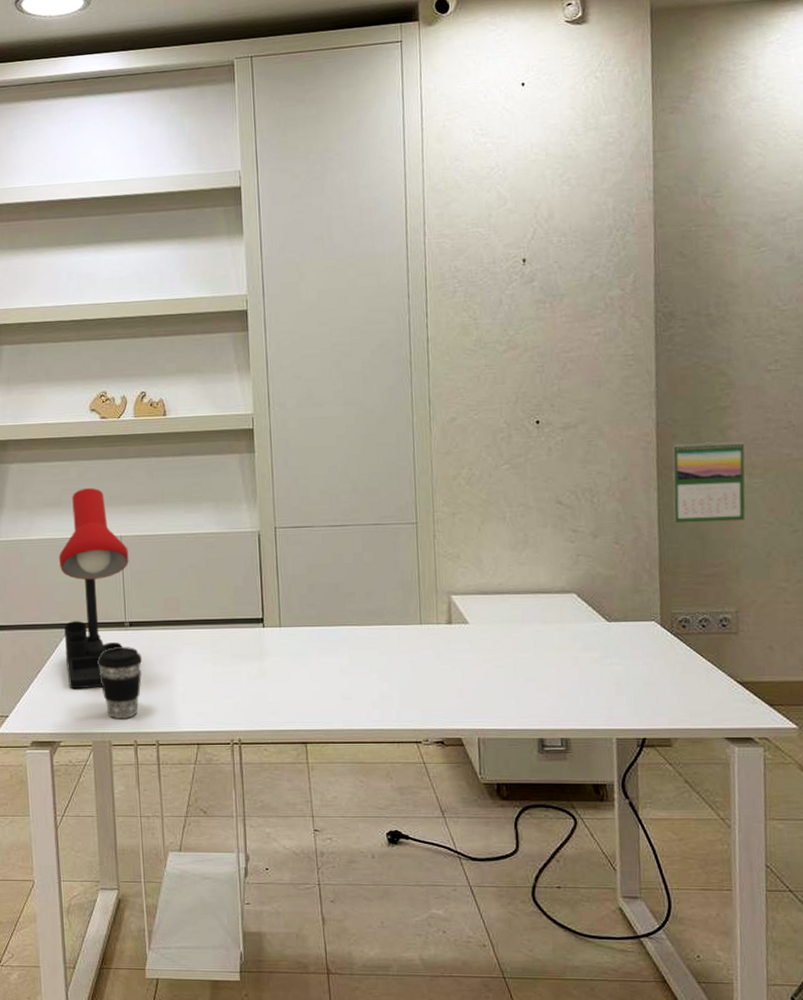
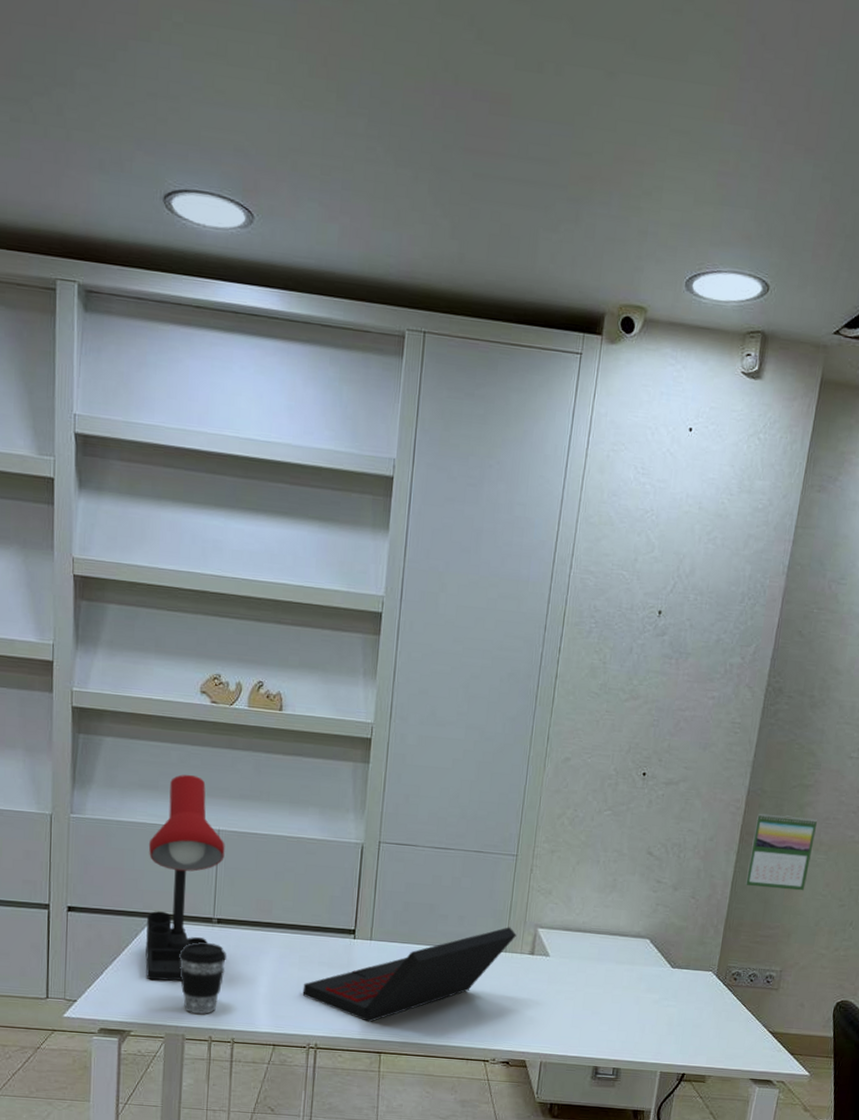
laptop: none [219,597,430,712] -> present [302,927,517,1023]

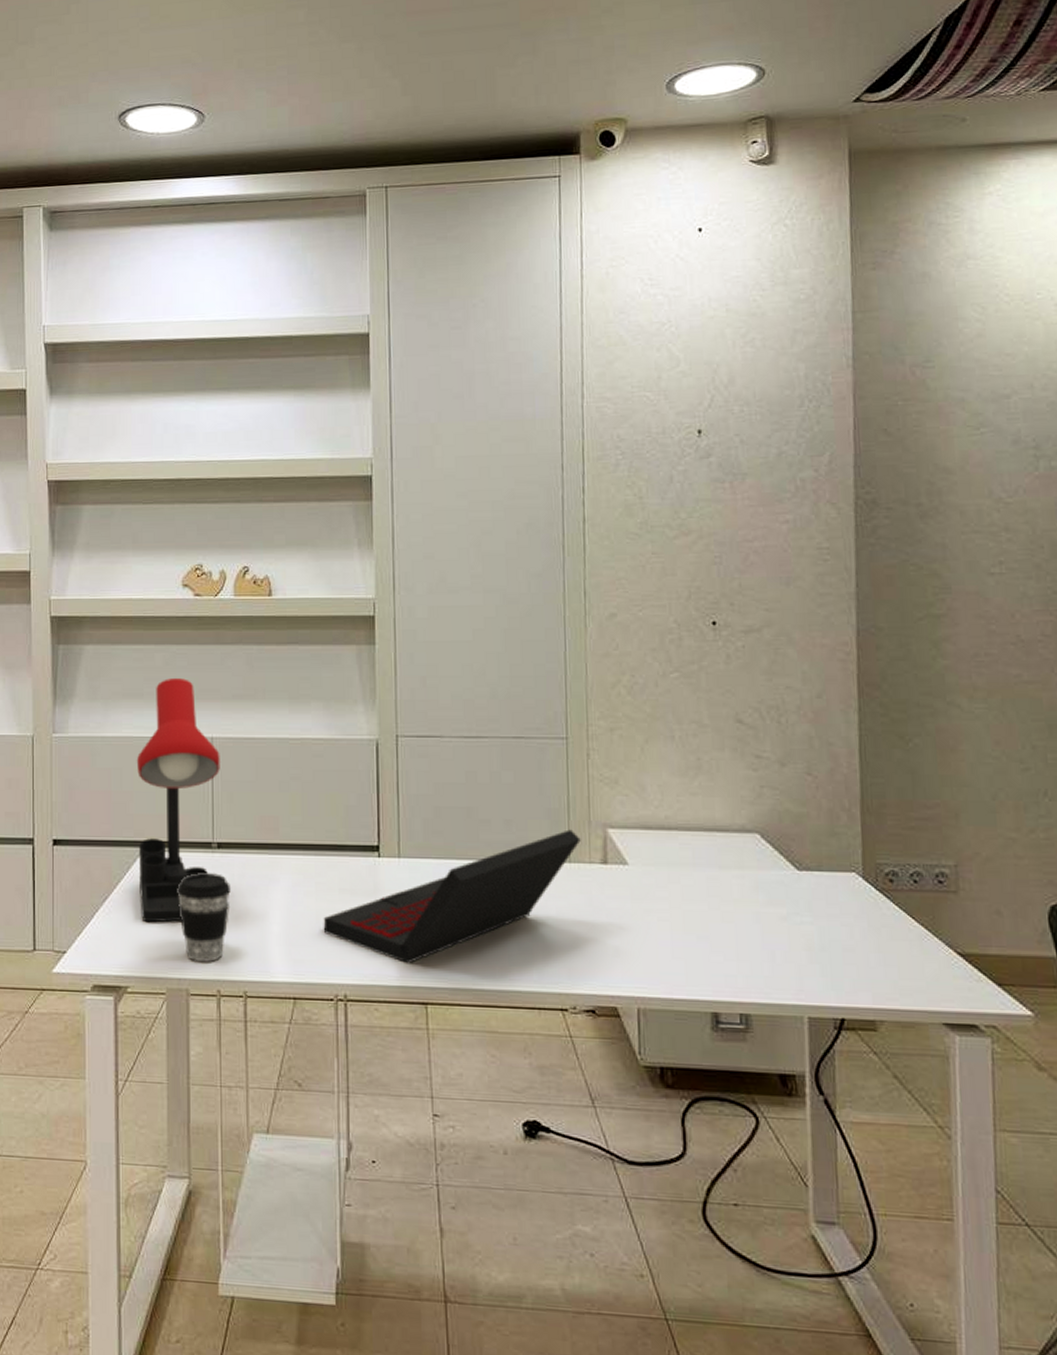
calendar: present [746,813,817,891] -> none [876,656,966,754]

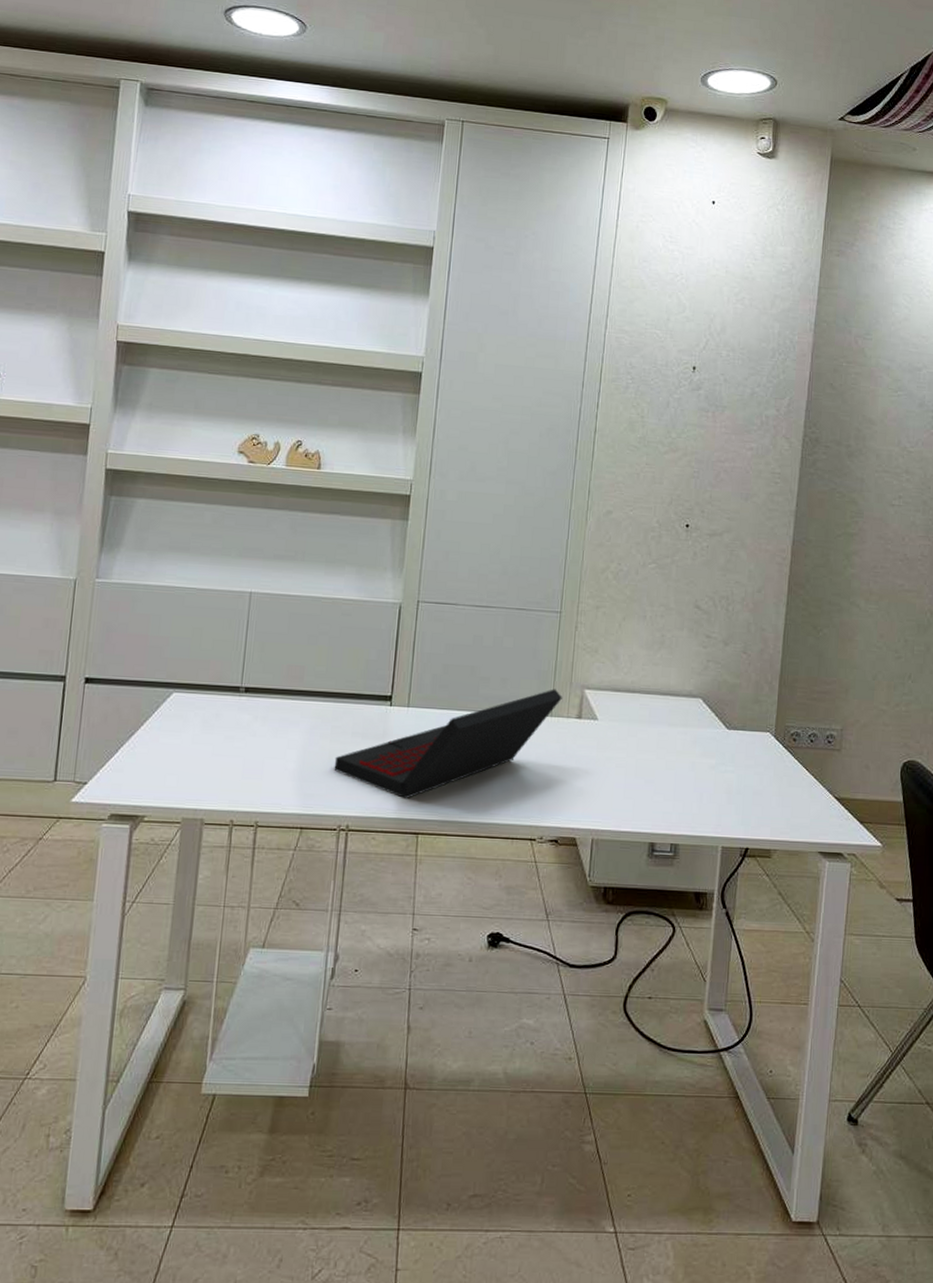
desk lamp: present [136,678,220,923] -> none [165,535,257,758]
coffee cup: present [177,873,232,962] -> none [202,714,254,795]

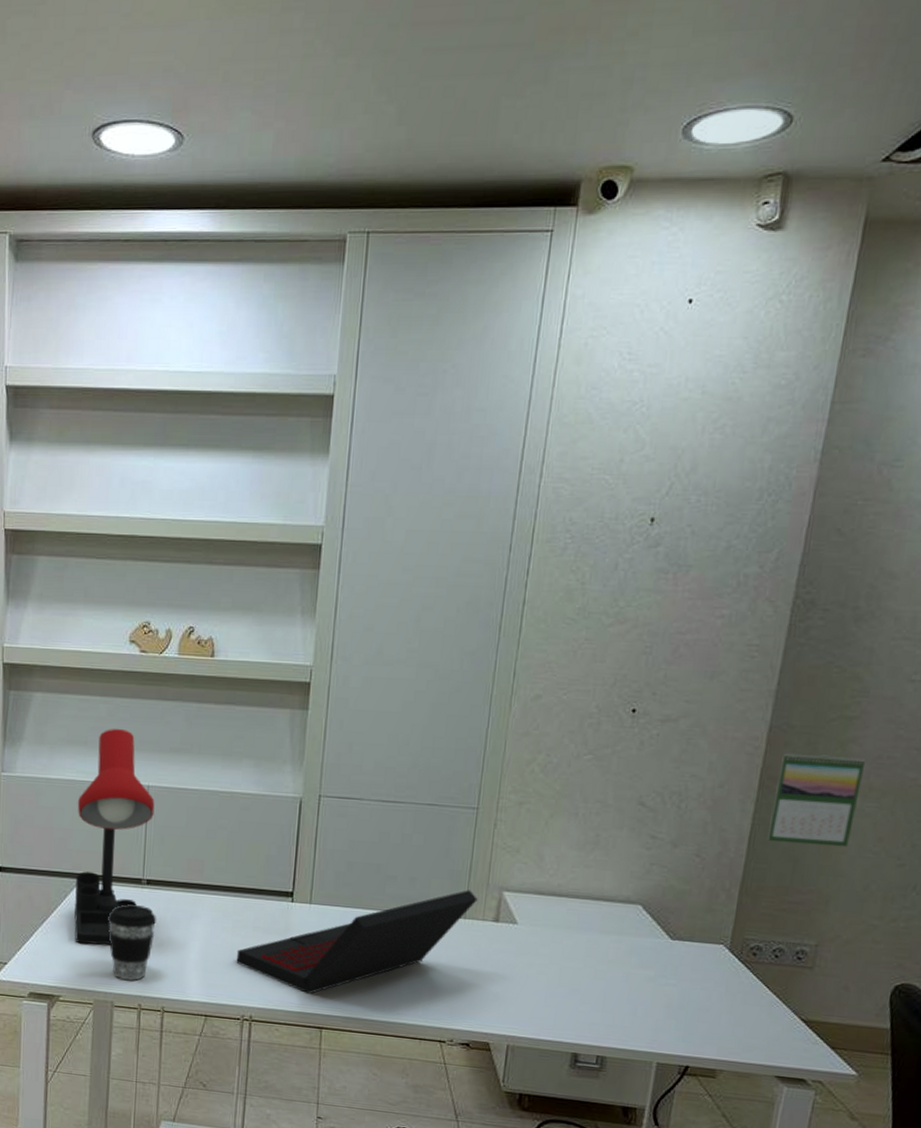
desk lamp: none [165,535,257,758] -> present [74,729,155,945]
coffee cup: none [202,714,254,795] -> present [108,904,157,981]
calendar: none [798,563,865,643] -> present [768,753,865,848]

